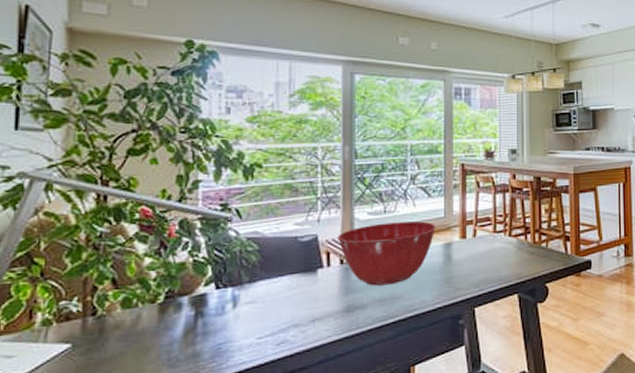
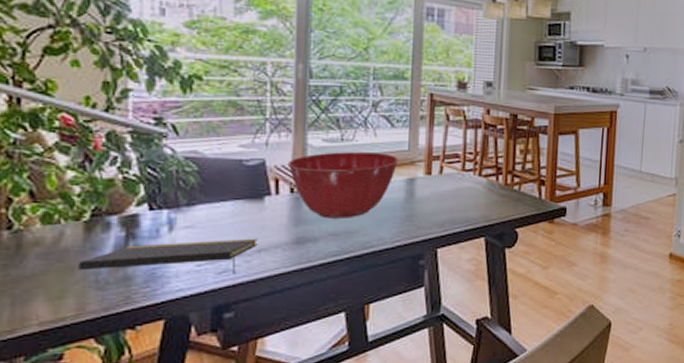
notepad: none [153,309,312,350] -> present [78,238,258,274]

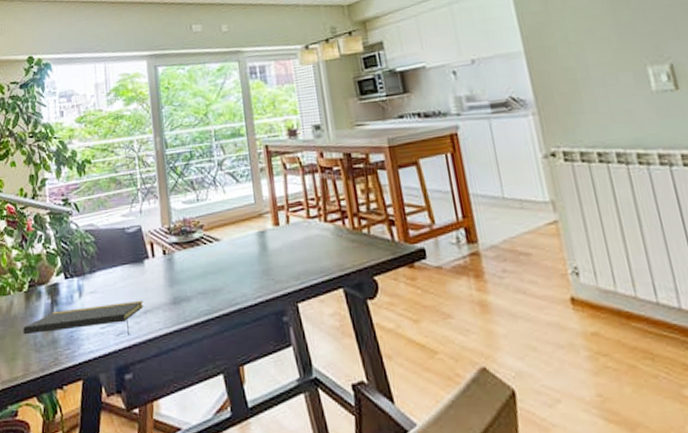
mixing bowl: present [287,152,400,219] -> none [158,208,249,278]

